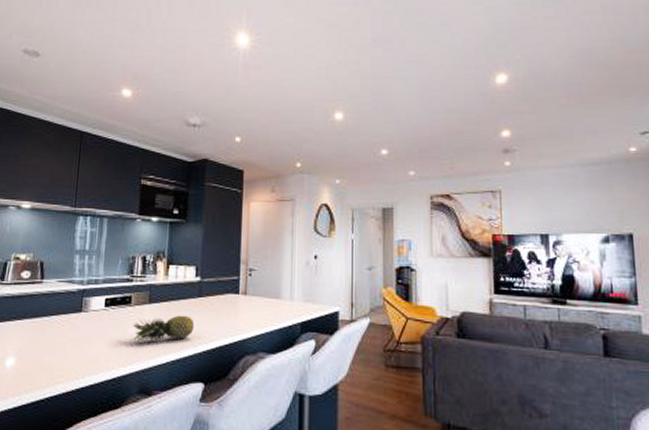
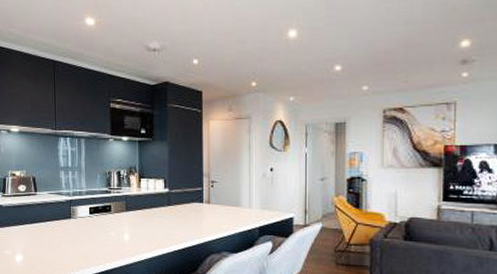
fruit: present [133,315,195,345] -> none [114,221,166,245]

